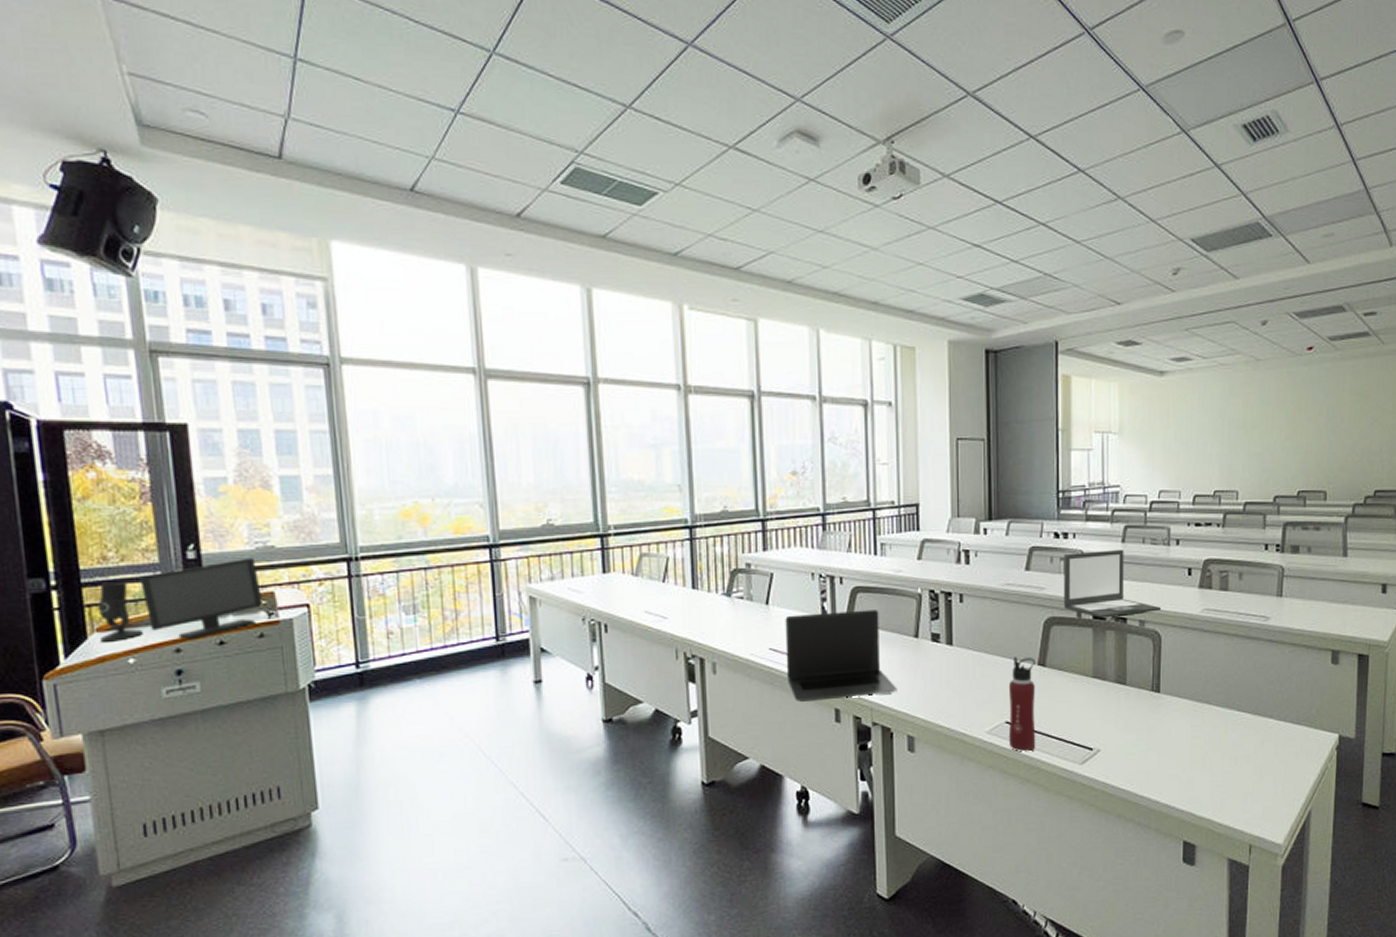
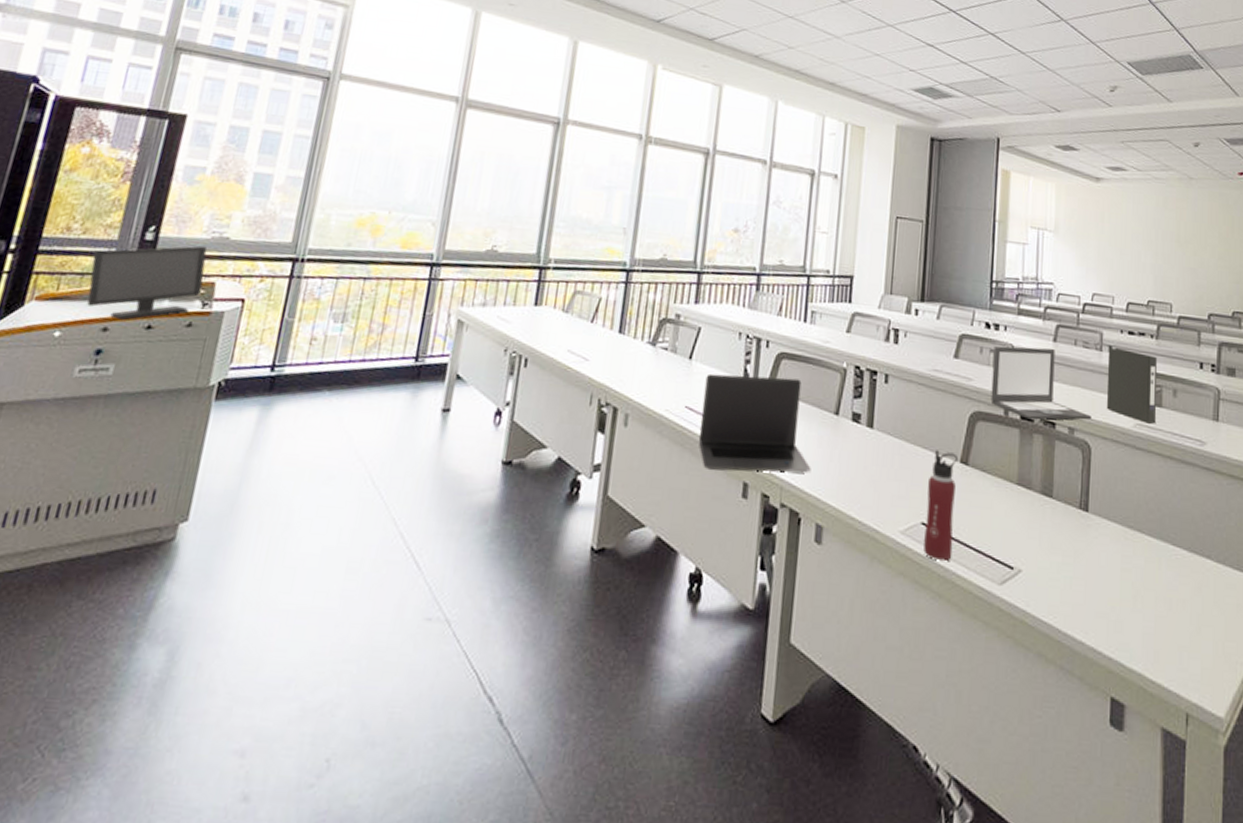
microphone: present [97,581,143,642] -> none [35,252,81,313]
binder: none [1175,540,1223,607] -> present [1106,346,1157,424]

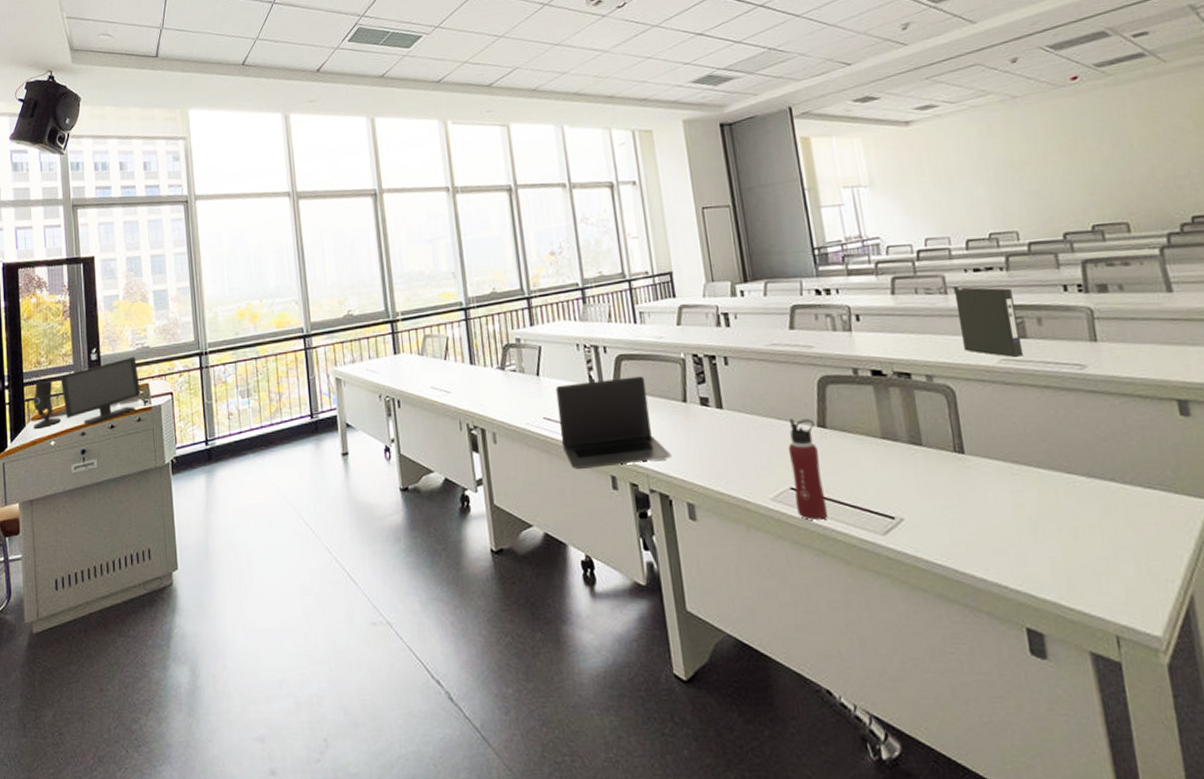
microphone: none [35,252,81,313] -> present [33,380,61,429]
laptop: present [990,346,1093,421] -> none [829,301,950,375]

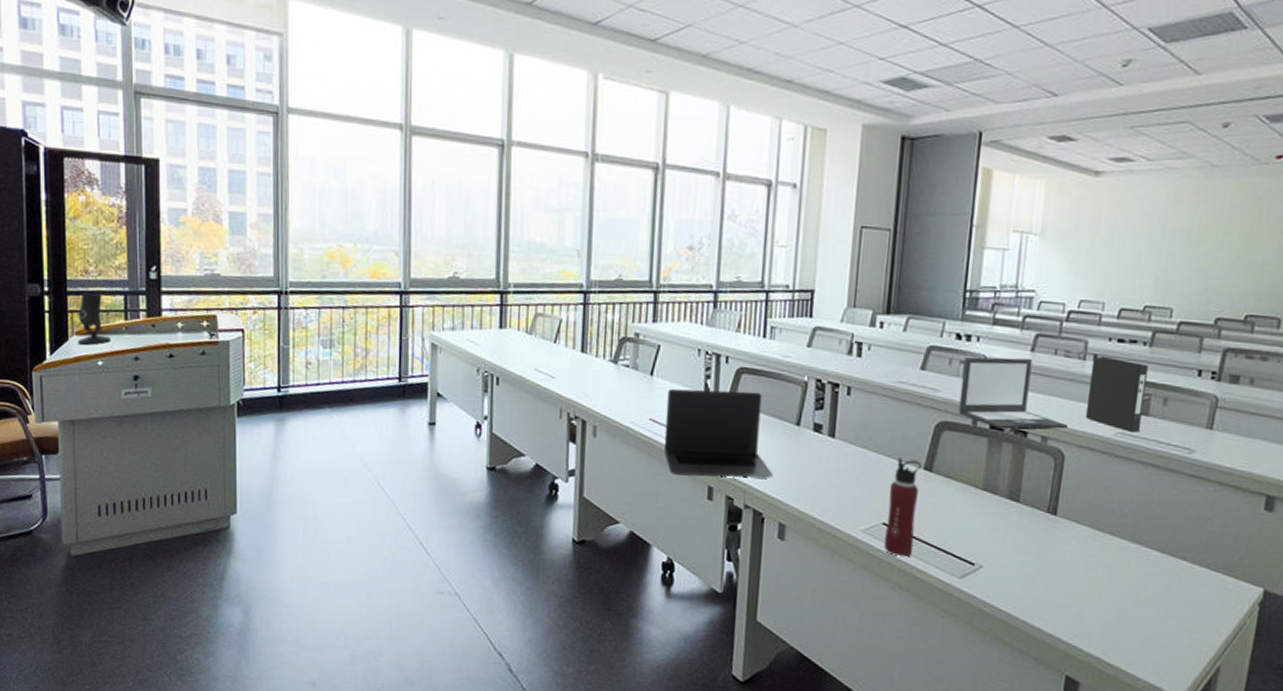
computer monitor: present [60,356,142,426] -> none [112,282,208,351]
laptop: none [829,301,950,375] -> present [958,357,1069,430]

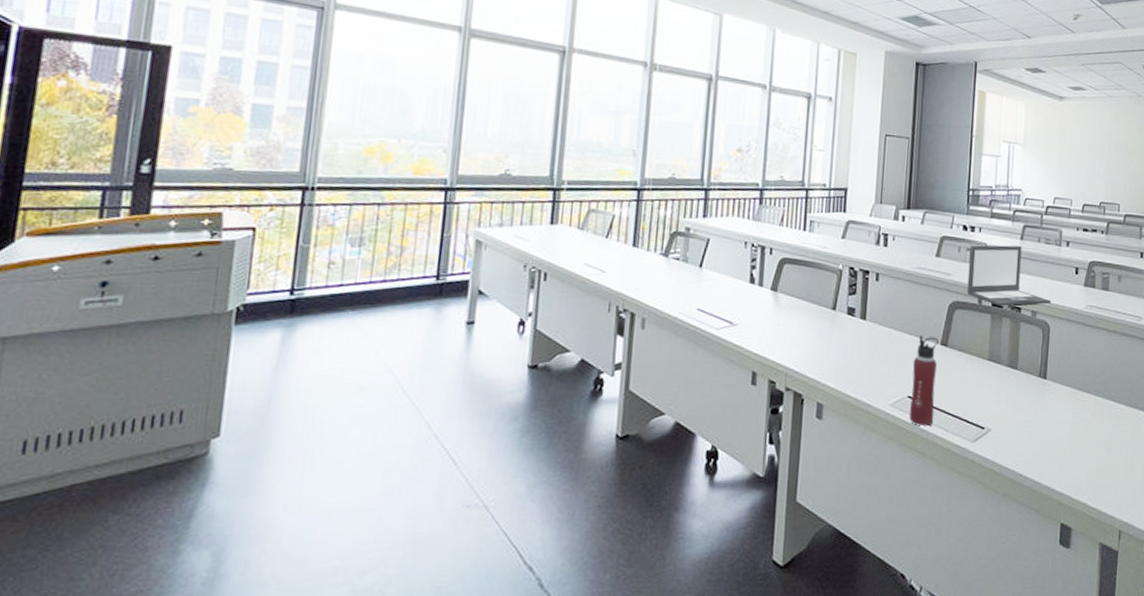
microphone: present [78,292,111,345] -> none [28,187,76,248]
laptop computer: present [663,388,773,479] -> none [710,279,812,364]
binder: present [1086,355,1148,433] -> none [1063,242,1106,305]

